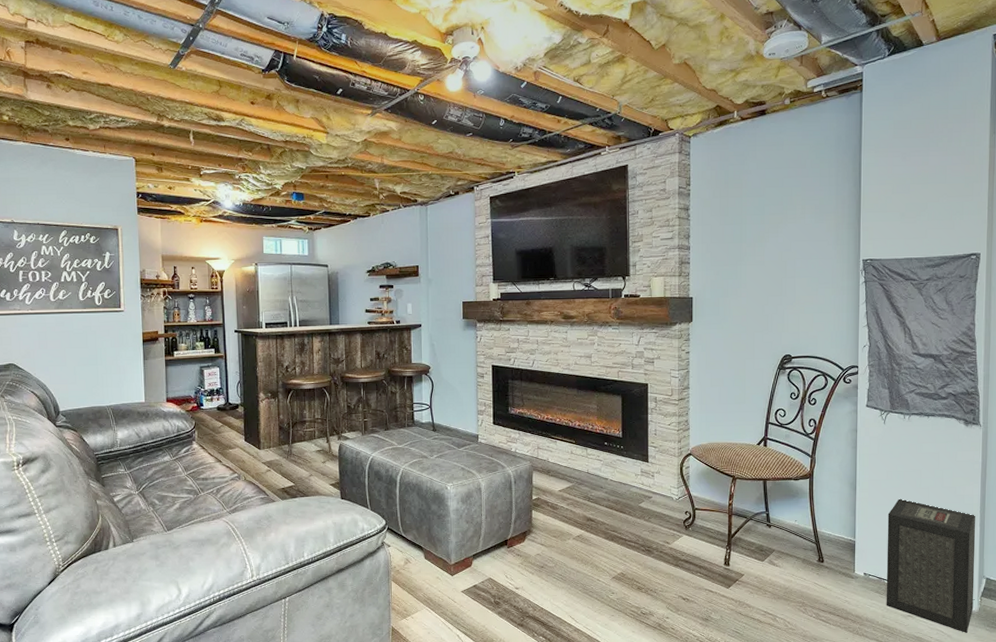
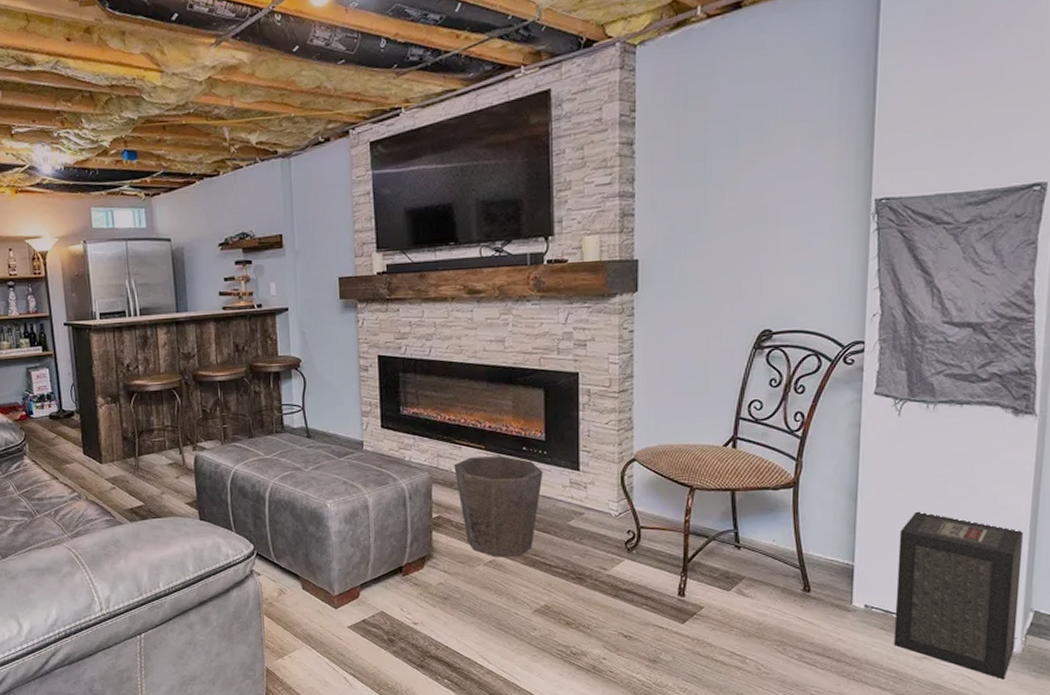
waste bin: none [551,449,620,533] -> present [454,456,543,557]

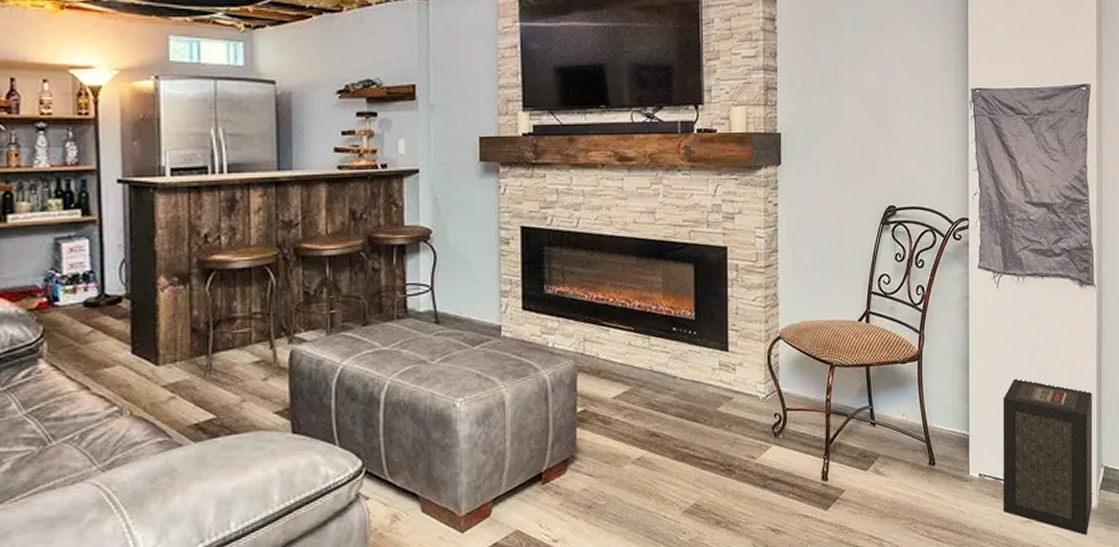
waste bin: present [454,456,543,557] -> none [601,338,693,454]

